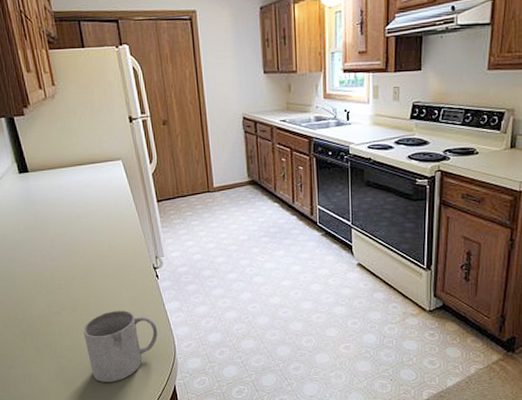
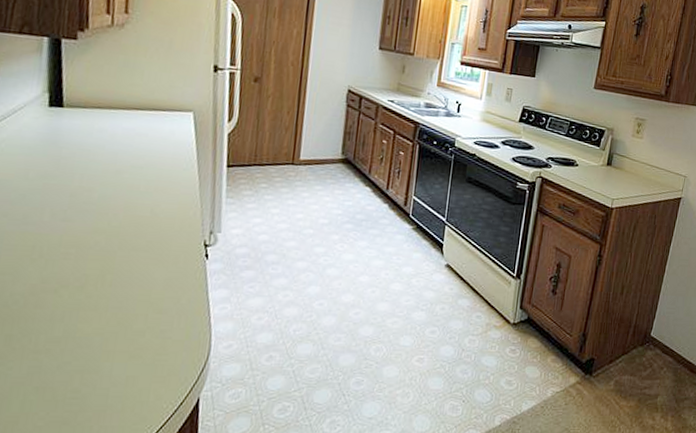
mug: present [83,310,158,382] -> none [83,293,192,391]

